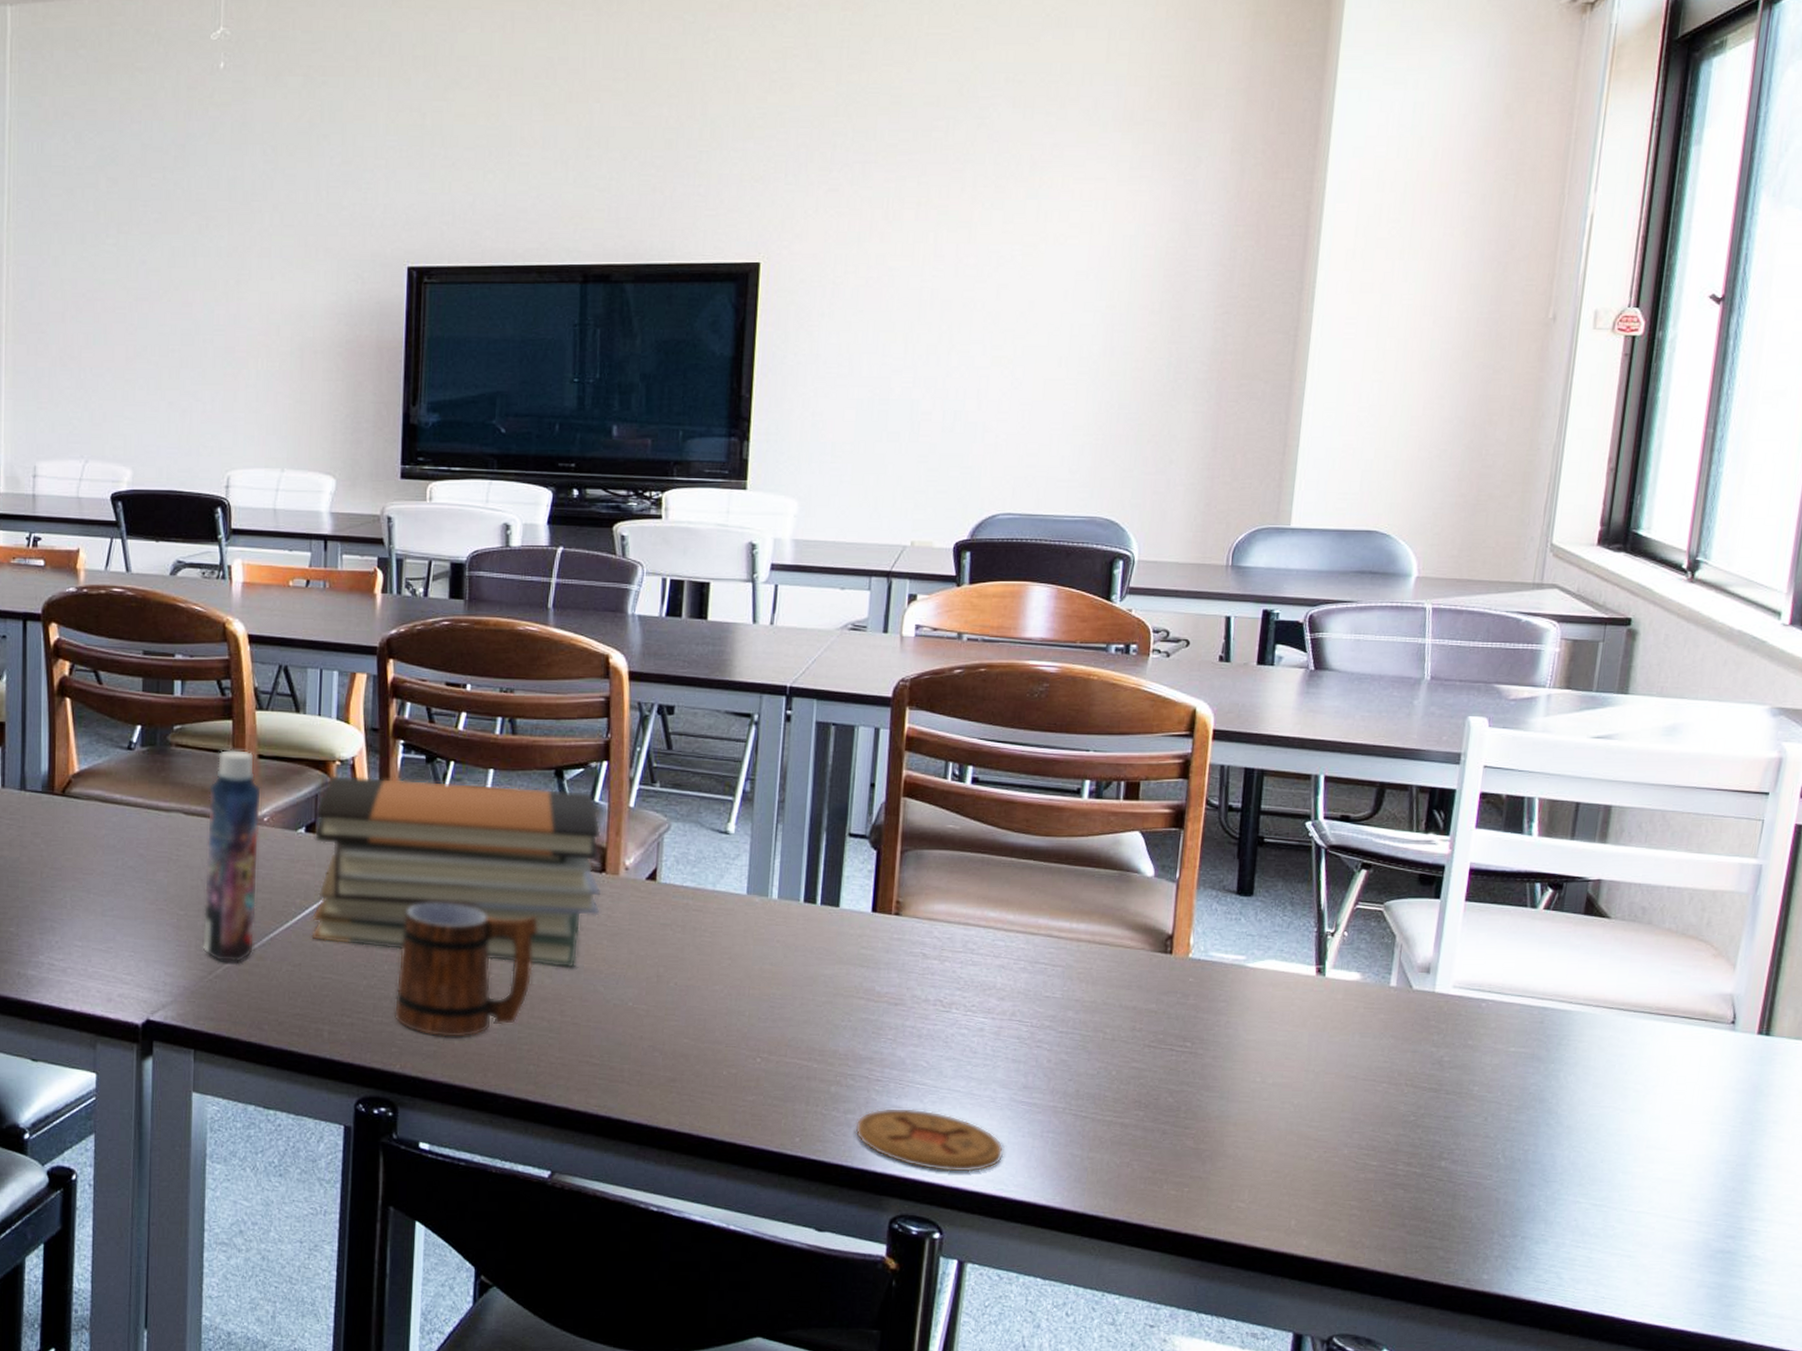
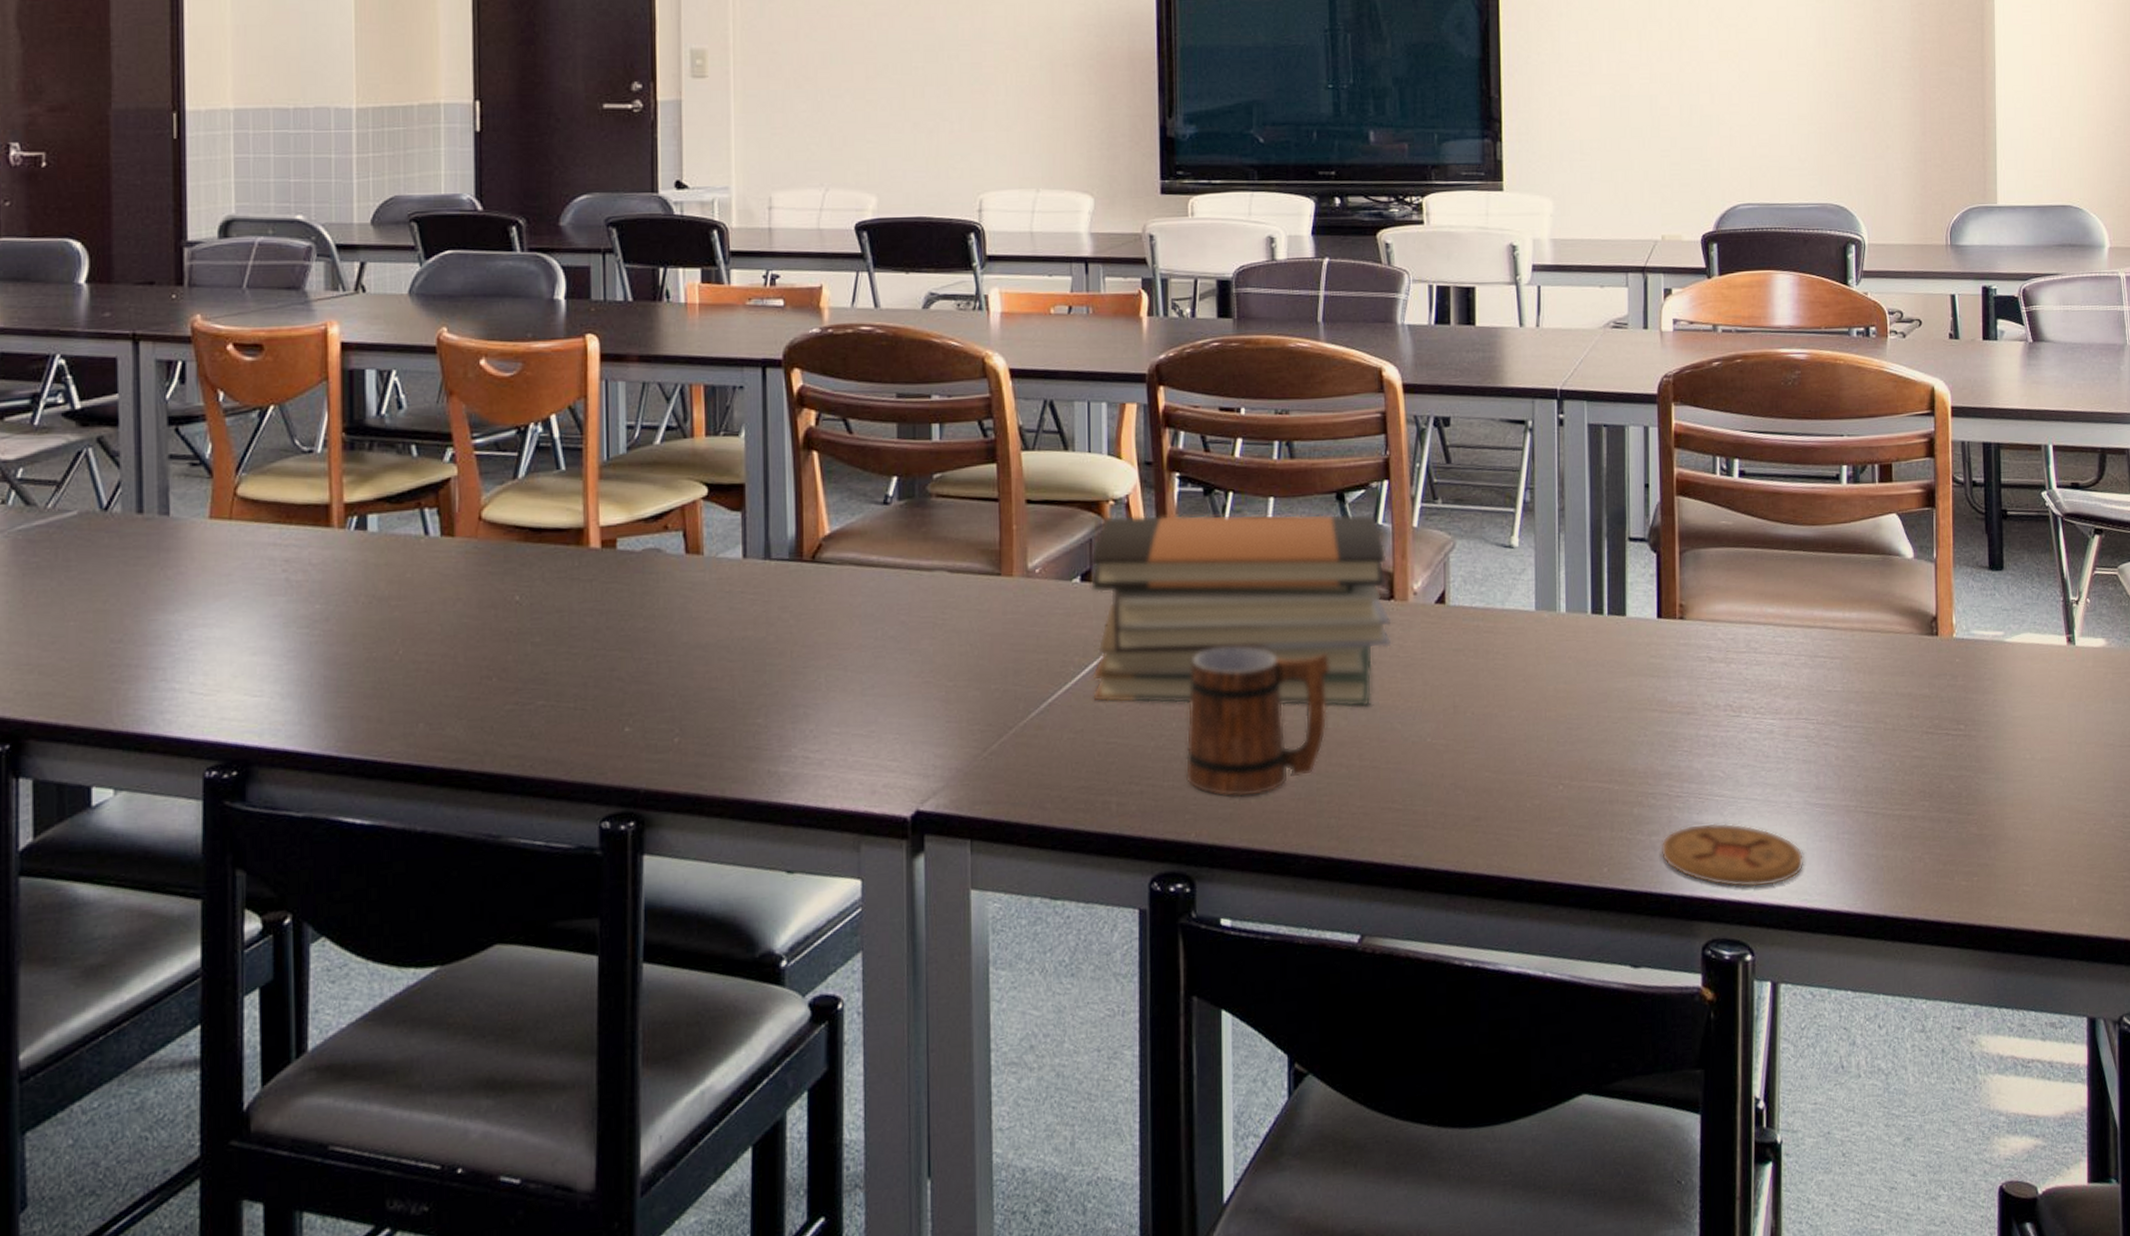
bottle: present [201,749,262,962] -> none [973,495,1032,736]

